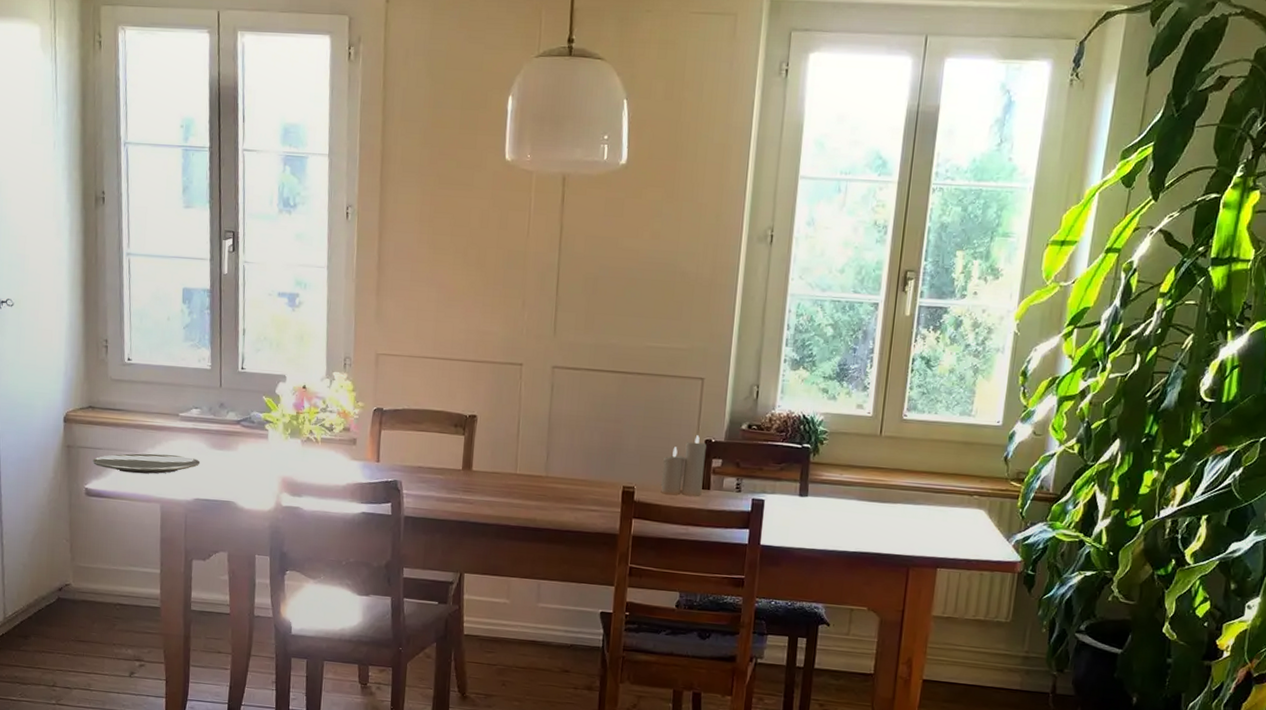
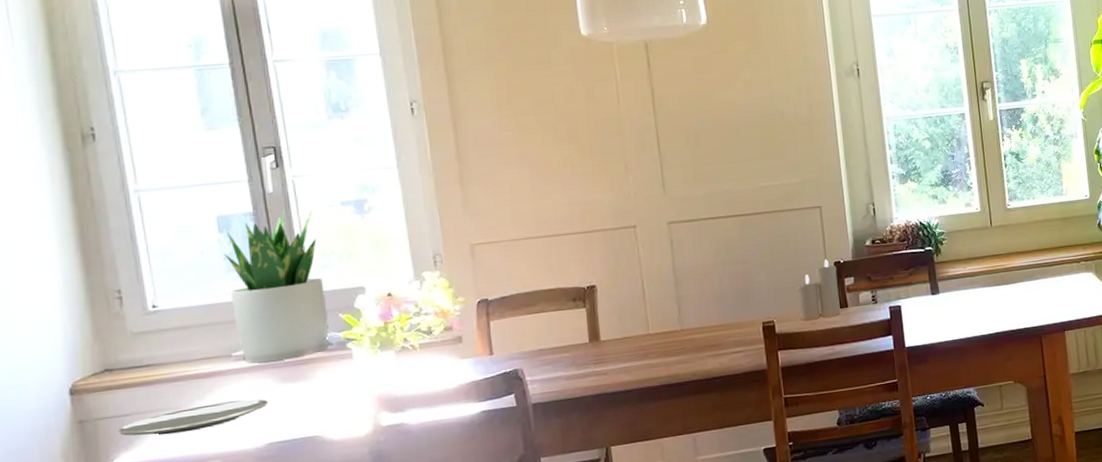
planter: none [183,291,256,429] -> present [223,208,329,364]

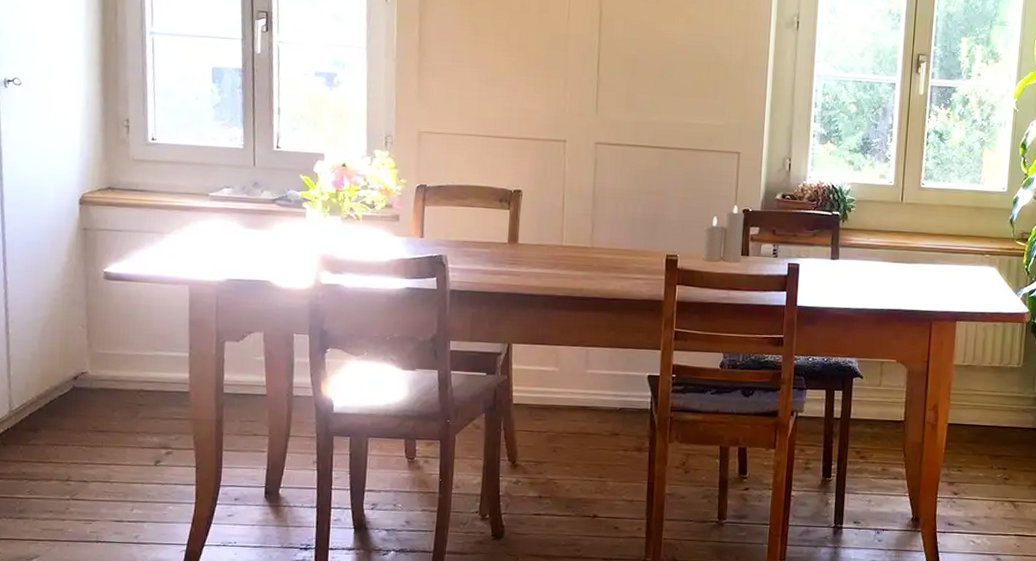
plate: present [118,398,269,436] -> none [112,234,233,256]
planter: present [223,208,329,364] -> none [213,71,291,208]

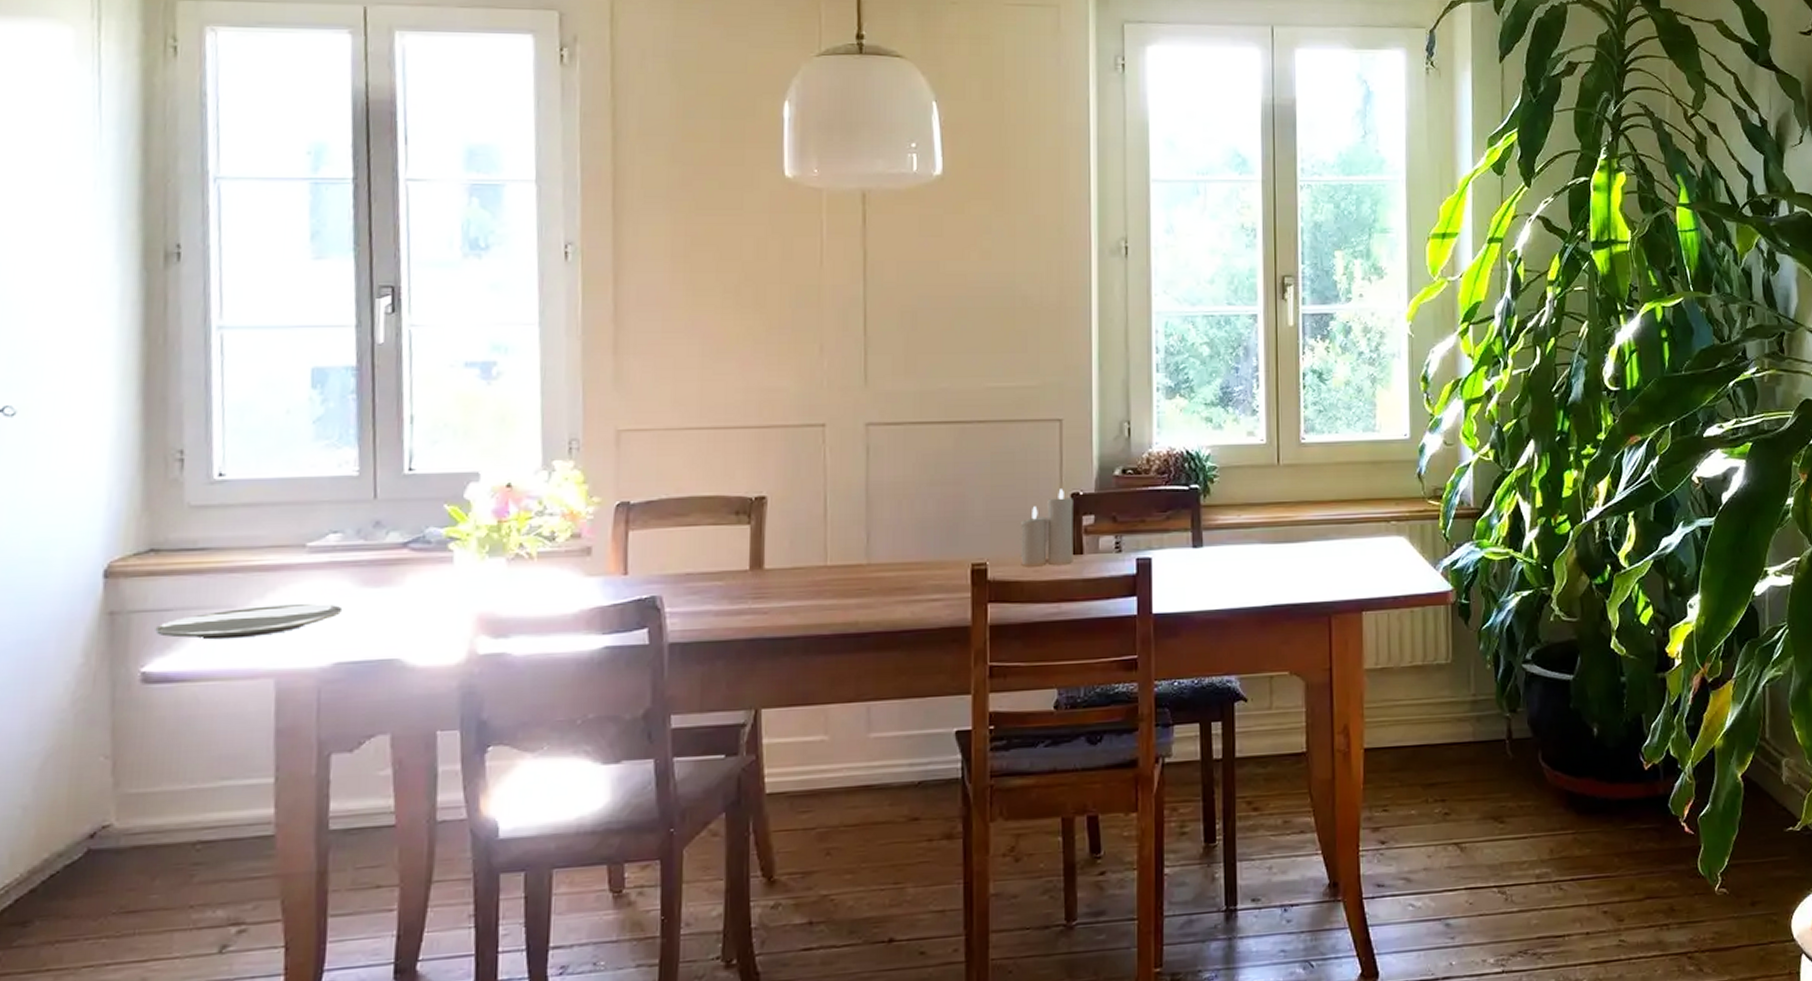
plate: none [112,234,233,256] -> present [155,603,343,640]

